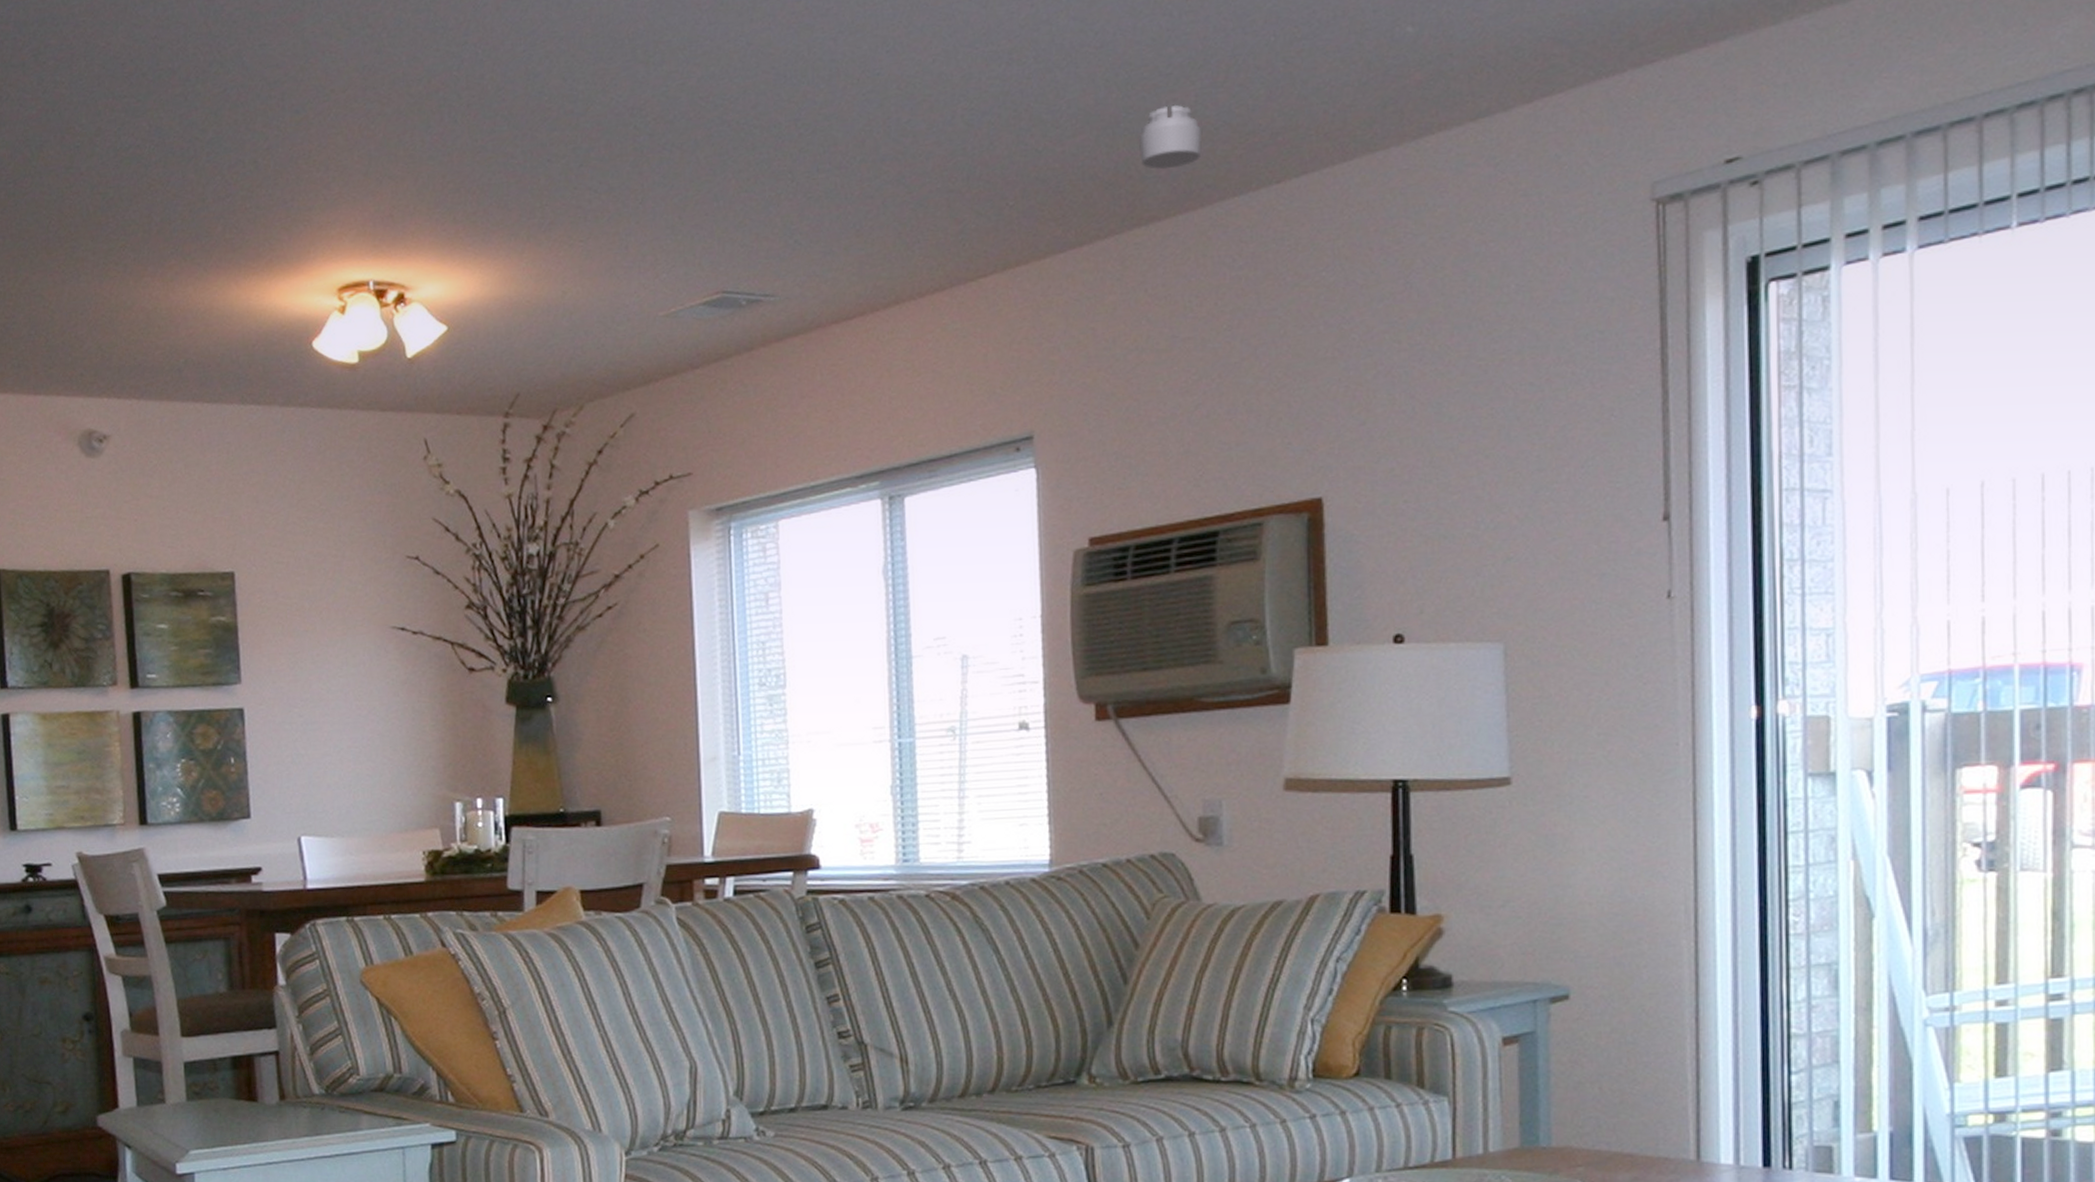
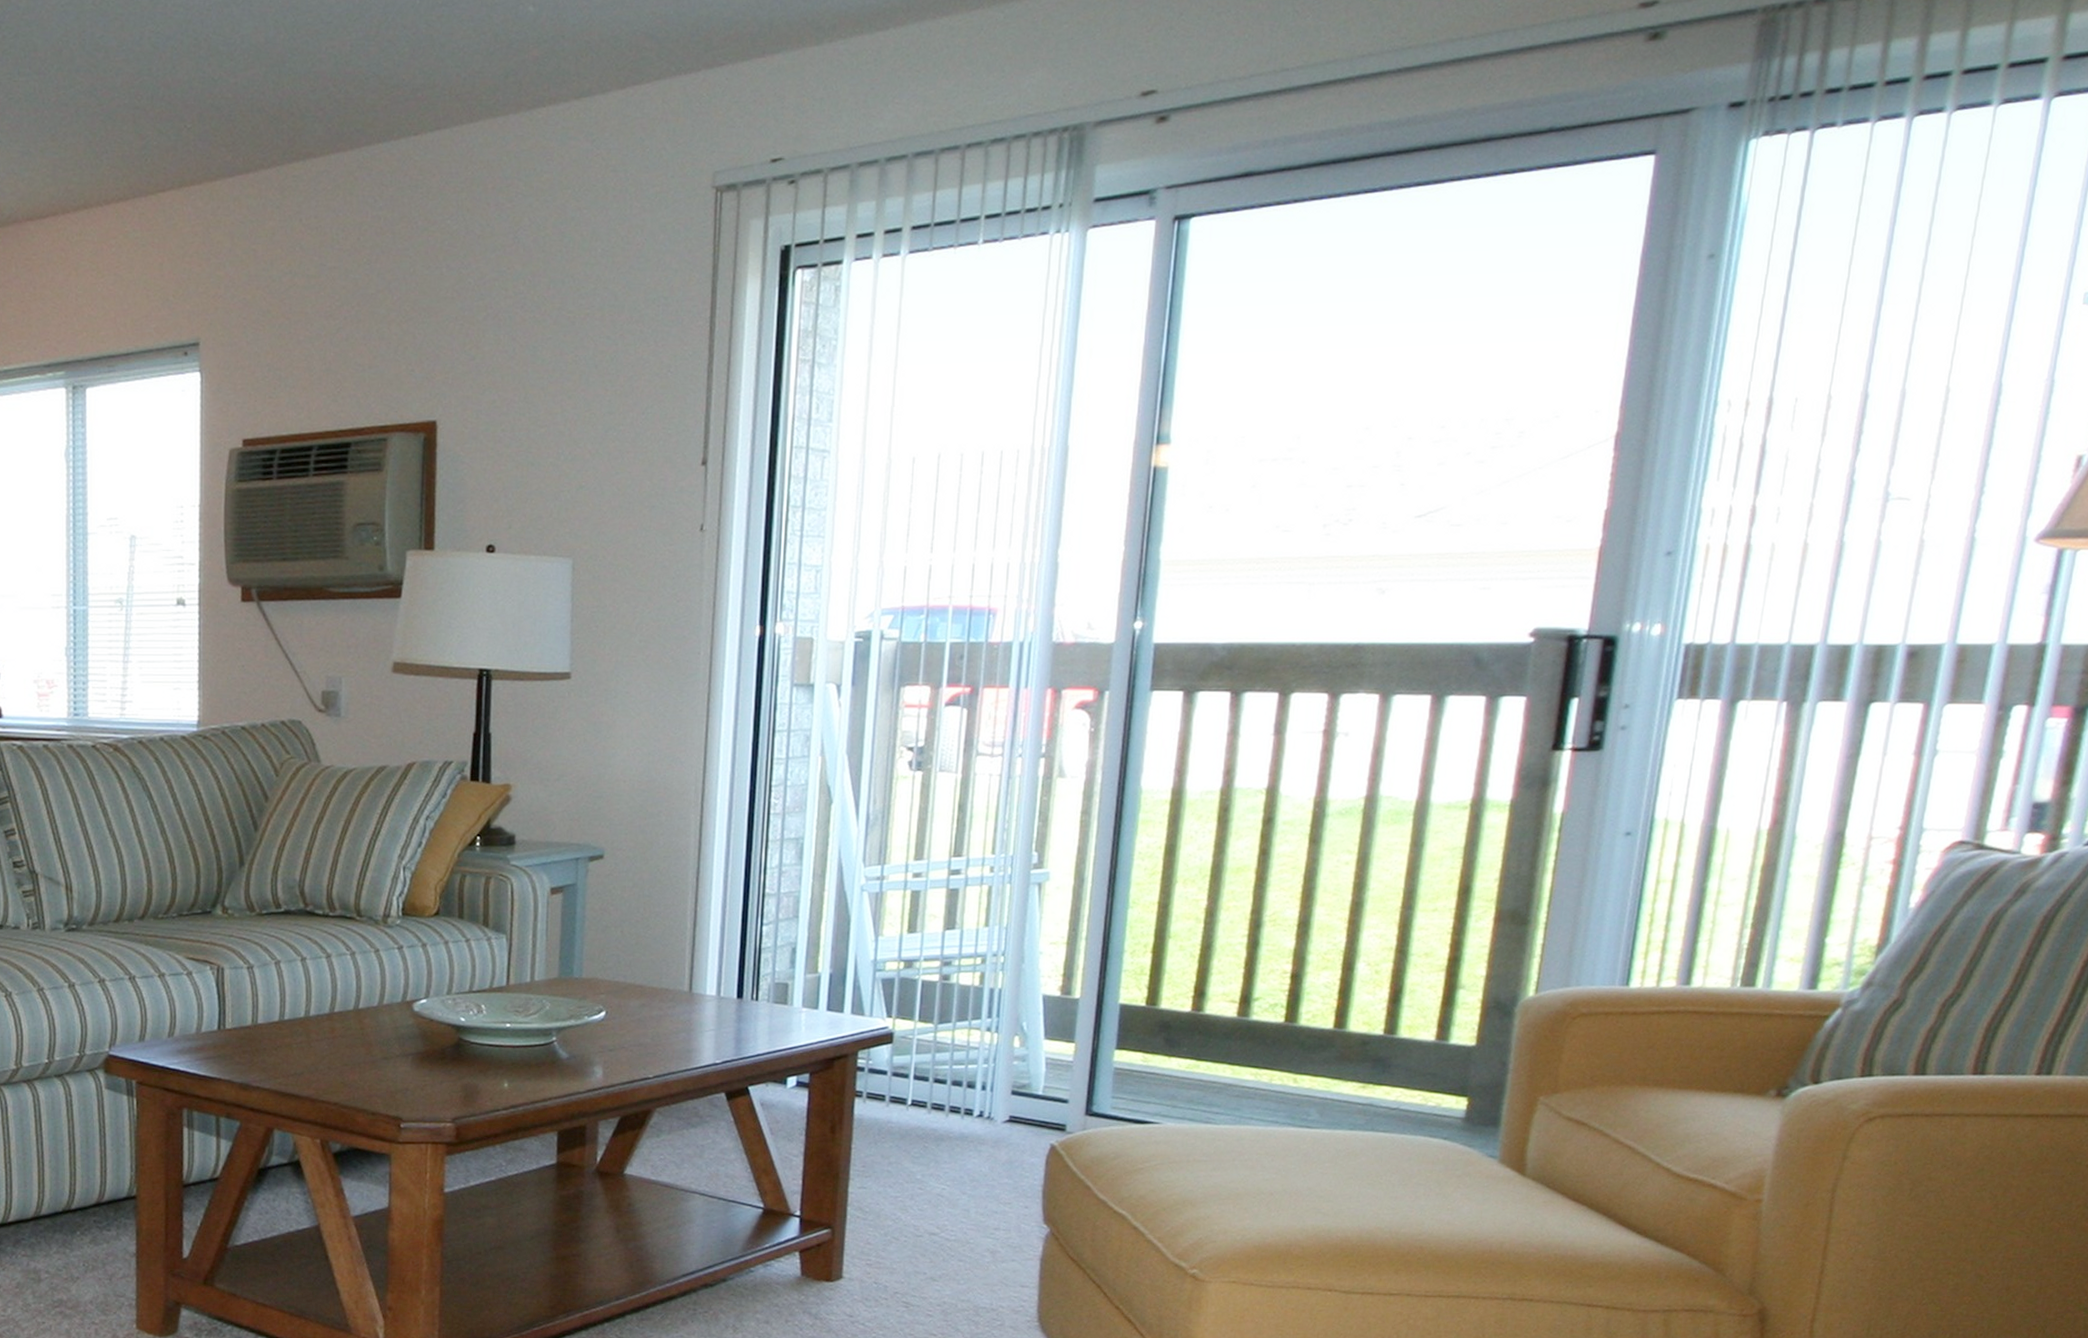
smoke detector: present [1139,105,1203,169] -> none [301,53,355,111]

